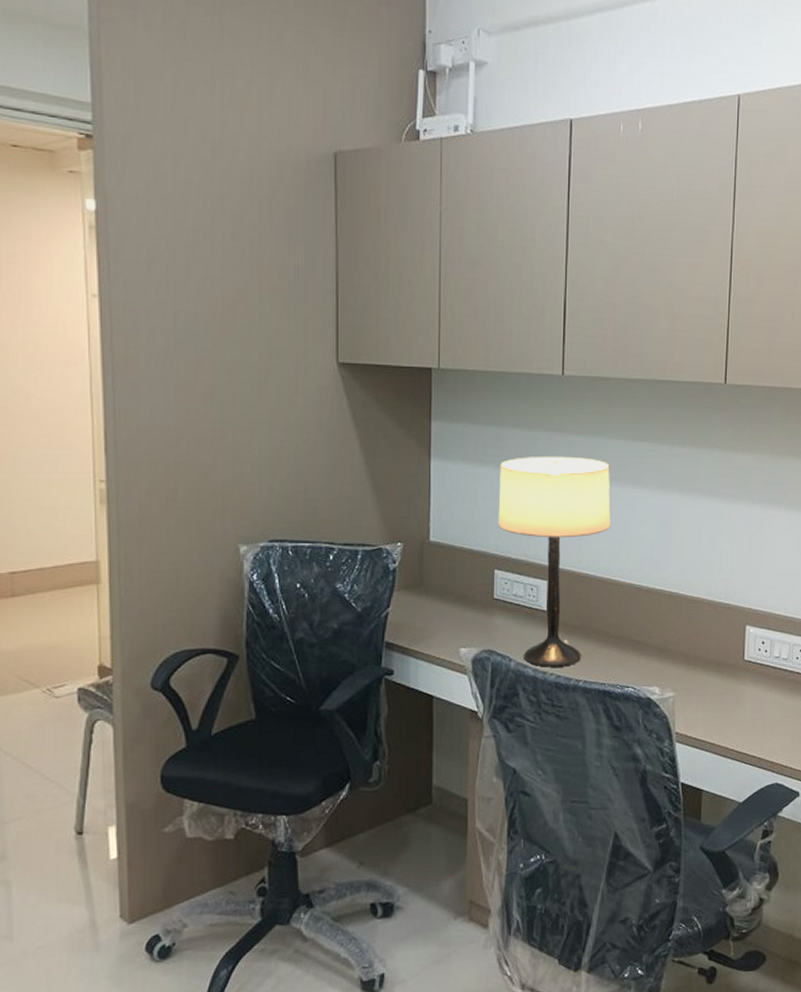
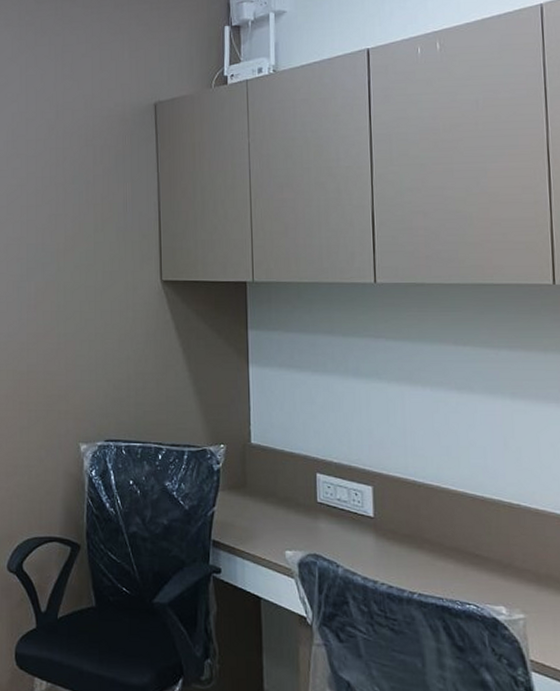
table lamp: present [498,456,611,667] -> none [316,361,436,577]

